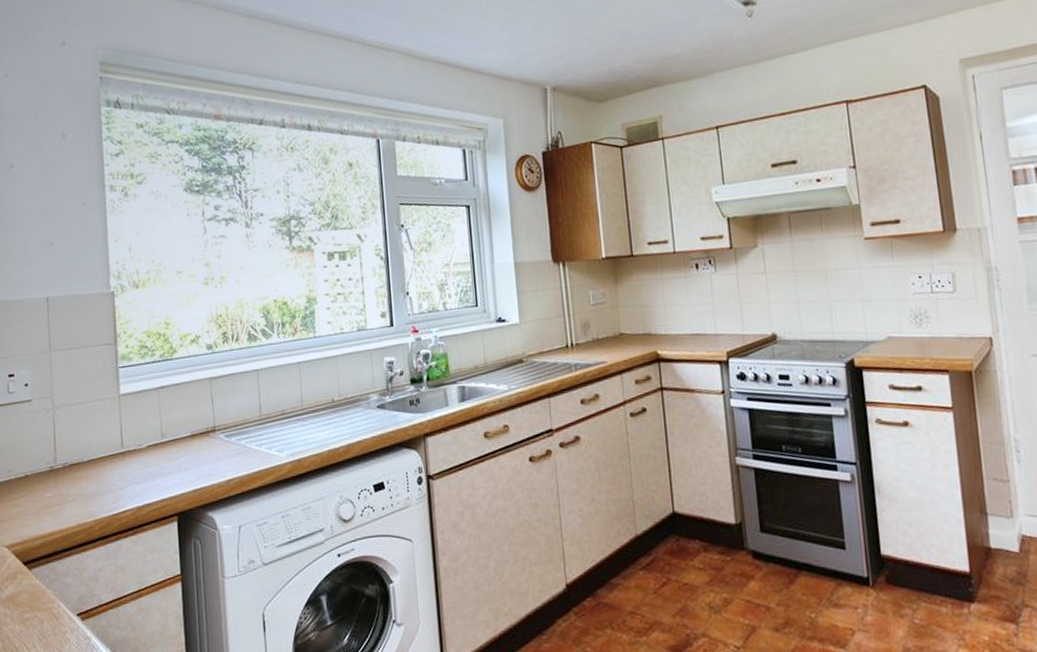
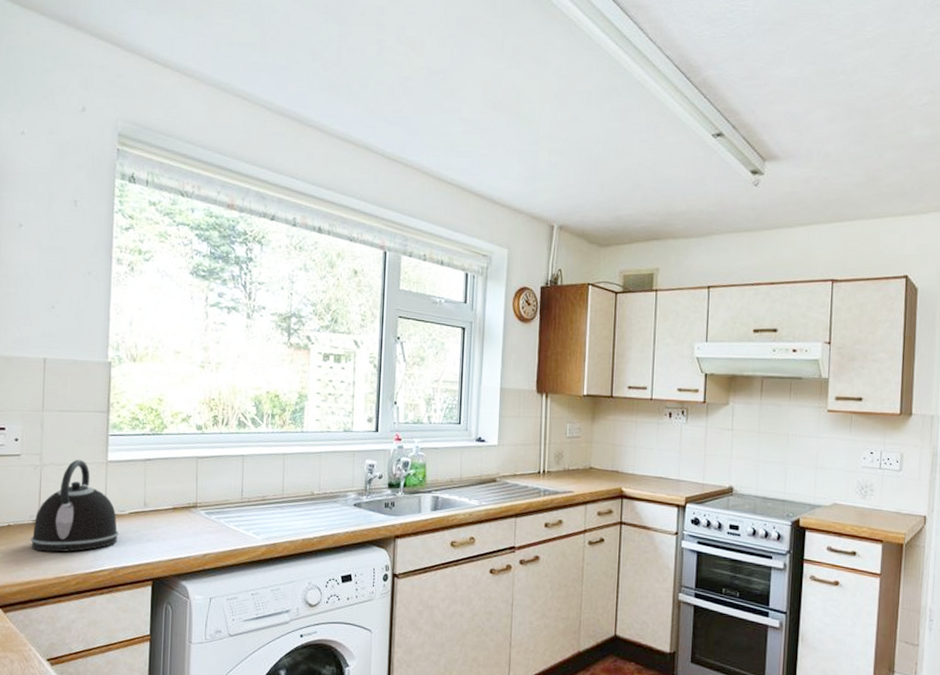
kettle: none [49,396,138,499] -> present [30,459,118,552]

